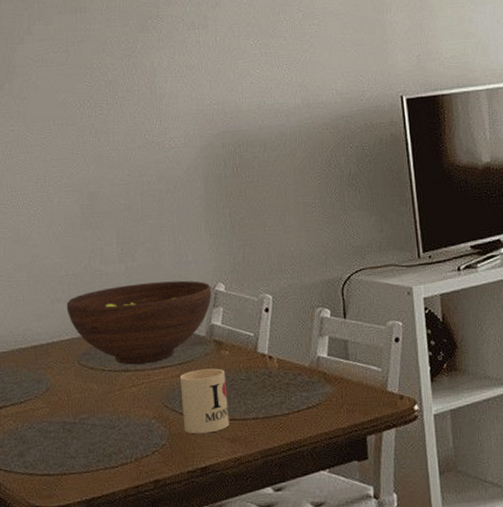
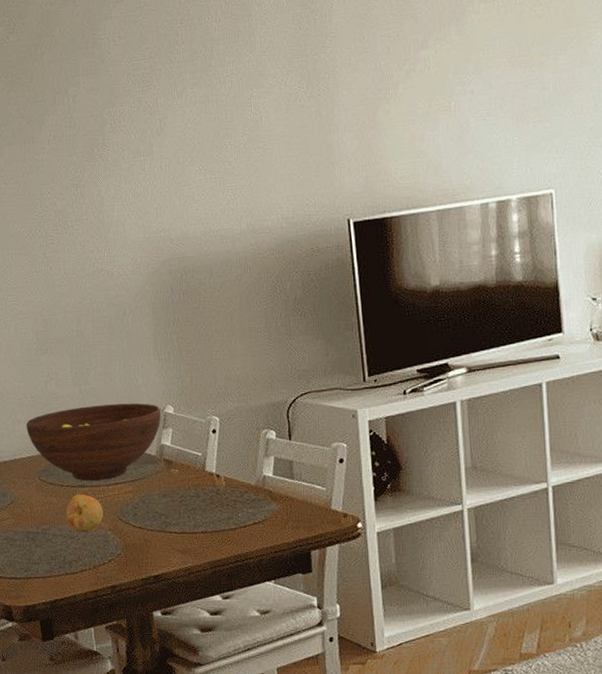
fruit: none [106,379,148,421] -> present [65,494,104,532]
mug: present [179,368,229,434] -> none [132,485,180,545]

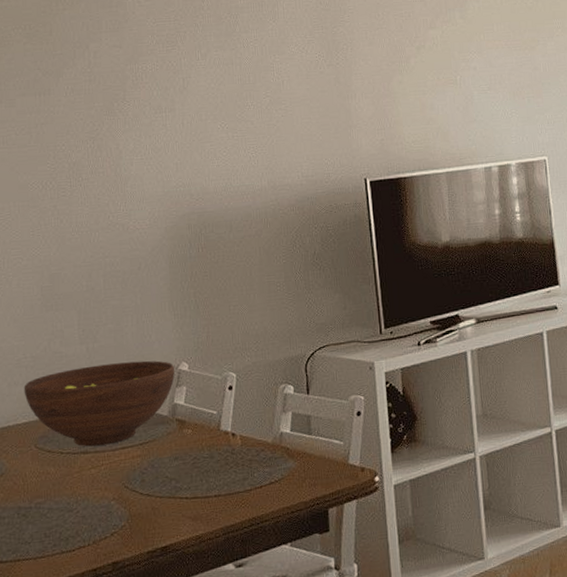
fruit: present [65,494,104,532] -> none [64,461,108,504]

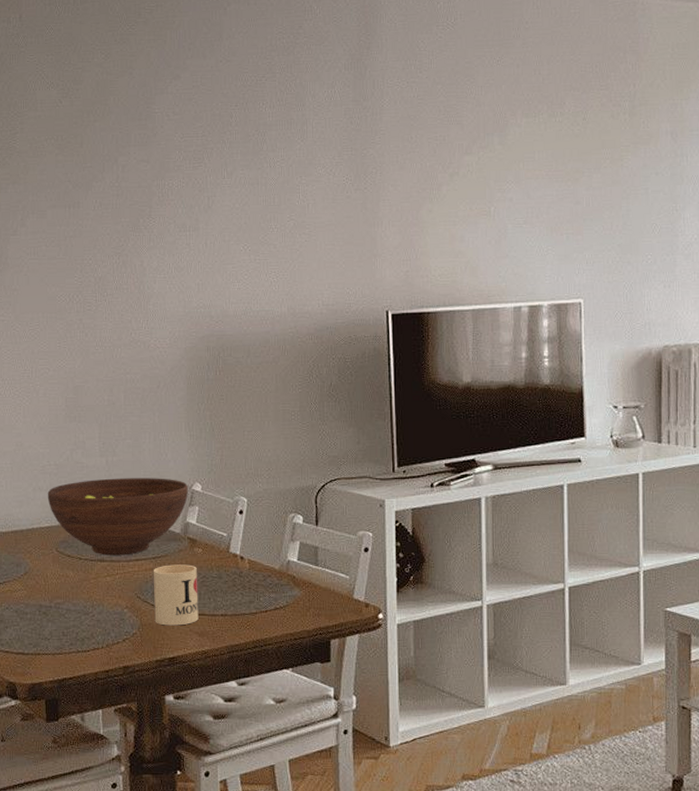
mug: none [140,447,191,514] -> present [153,564,199,626]

